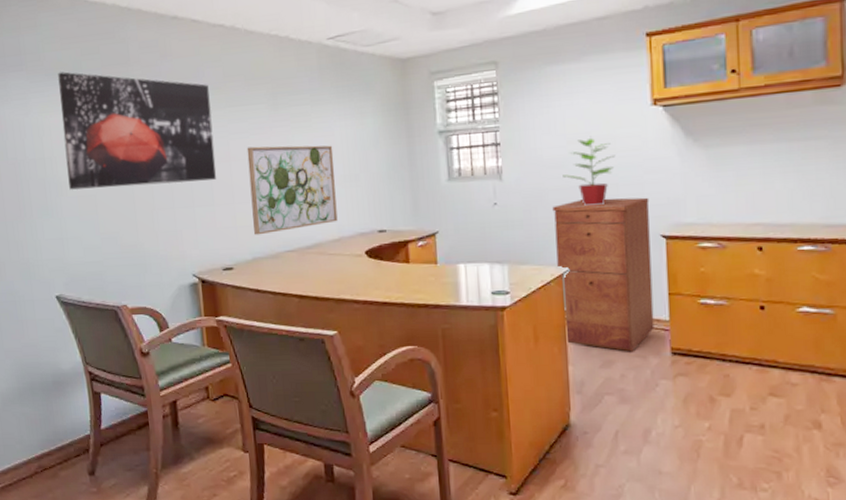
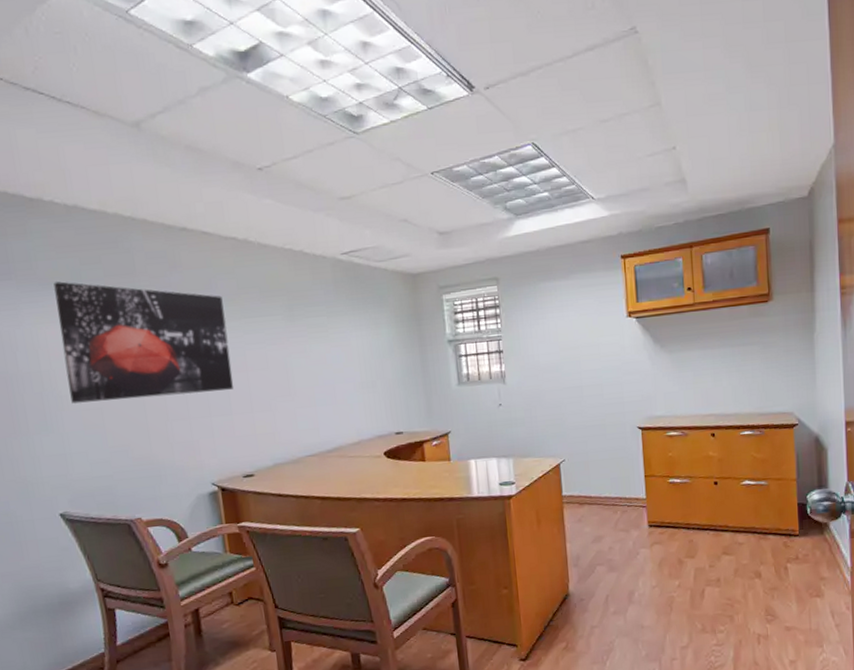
wall art: present [247,145,338,235] -> none [264,354,357,442]
filing cabinet: present [552,197,655,352] -> none [549,395,635,528]
potted plant: present [563,136,616,207] -> none [557,343,600,405]

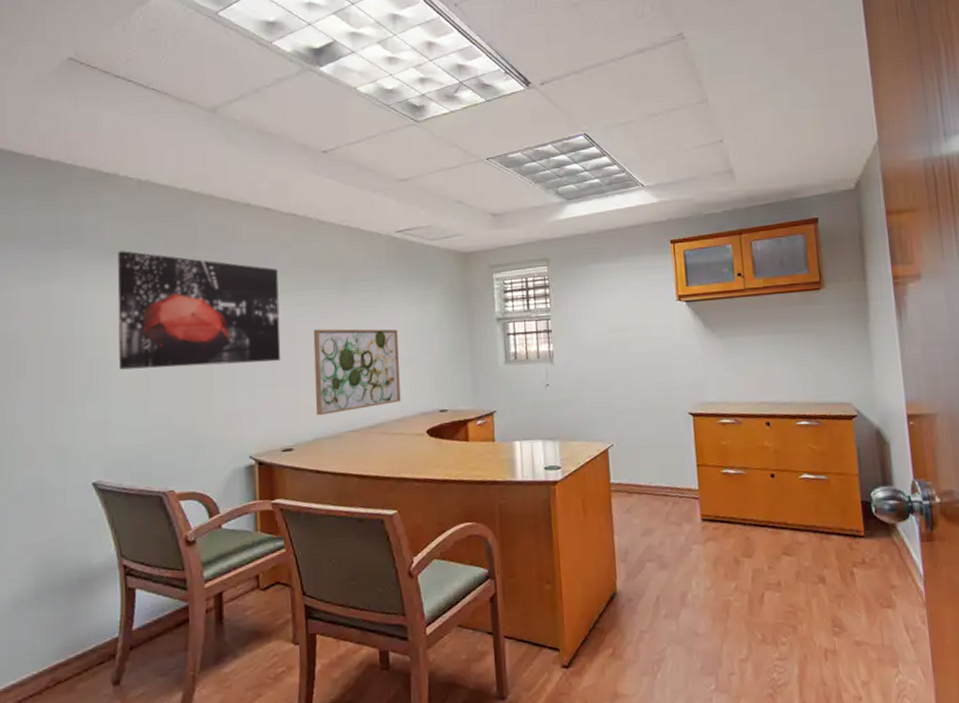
wall art: none [264,354,357,442] -> present [313,328,401,416]

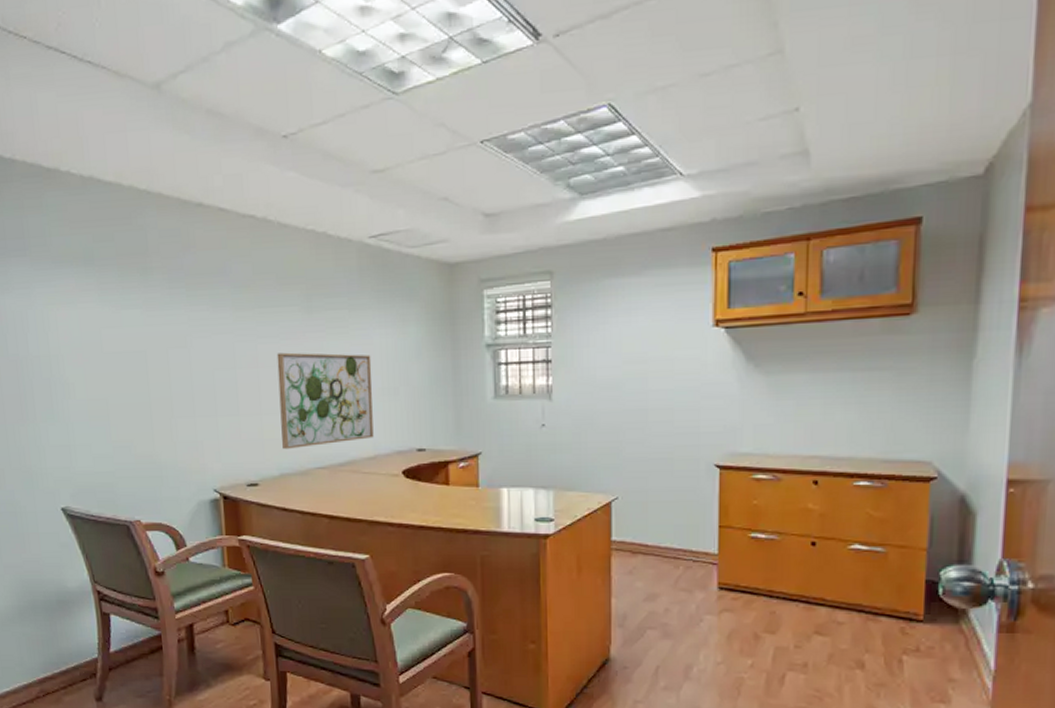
wall art: present [118,251,281,370] -> none [66,259,243,392]

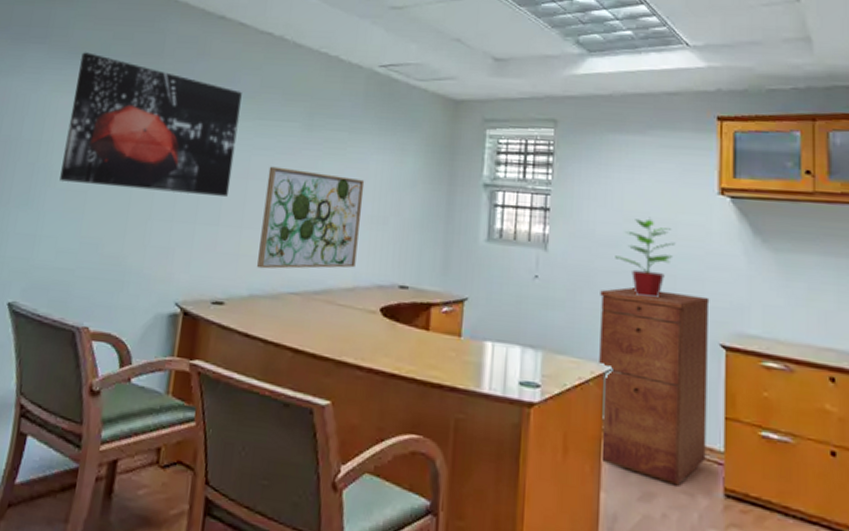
wall art: none [66,259,243,392] -> present [59,52,242,196]
filing cabinet: none [603,423,705,586] -> present [599,287,710,486]
potted plant: none [616,356,673,432] -> present [615,217,676,299]

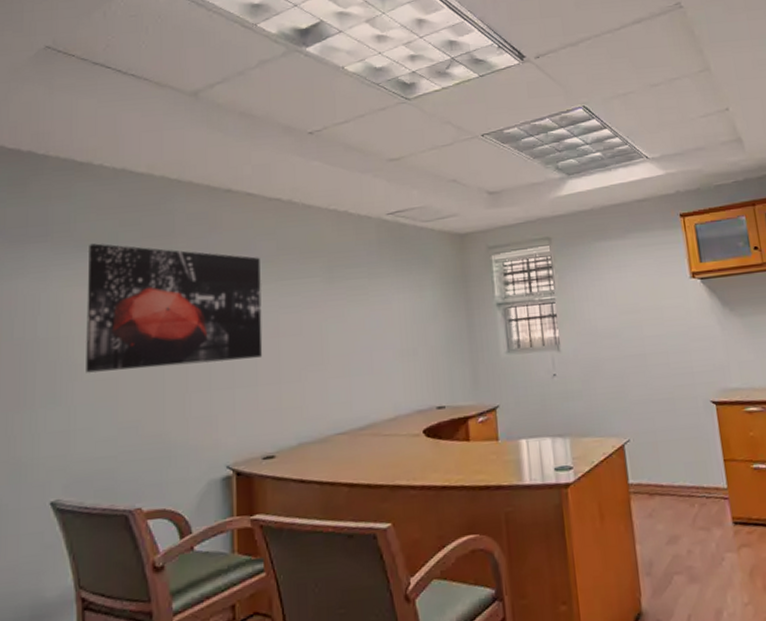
wall art: present [257,166,365,269] -> none [298,318,394,418]
filing cabinet: present [599,287,710,486] -> none [609,364,715,525]
potted plant: present [615,217,676,299] -> none [617,306,664,375]

